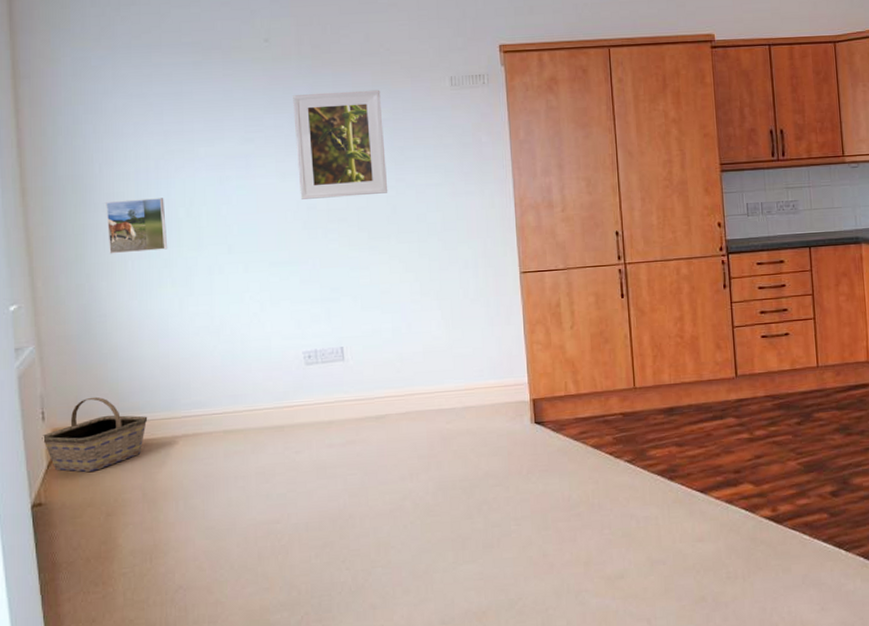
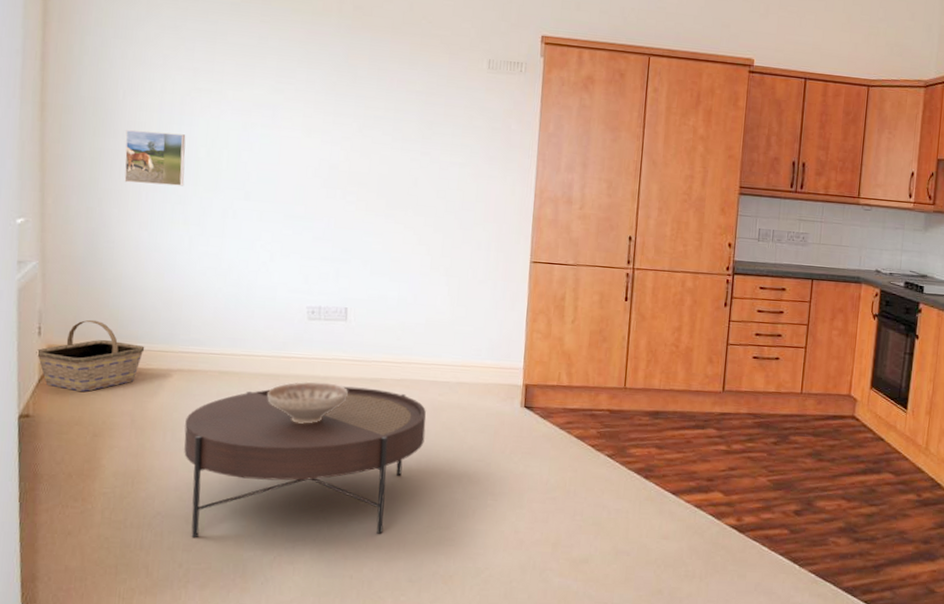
coffee table: none [196,426,438,608] -> present [184,386,426,538]
decorative bowl: none [275,426,355,473] -> present [267,381,348,424]
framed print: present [293,89,388,199] -> none [323,53,417,165]

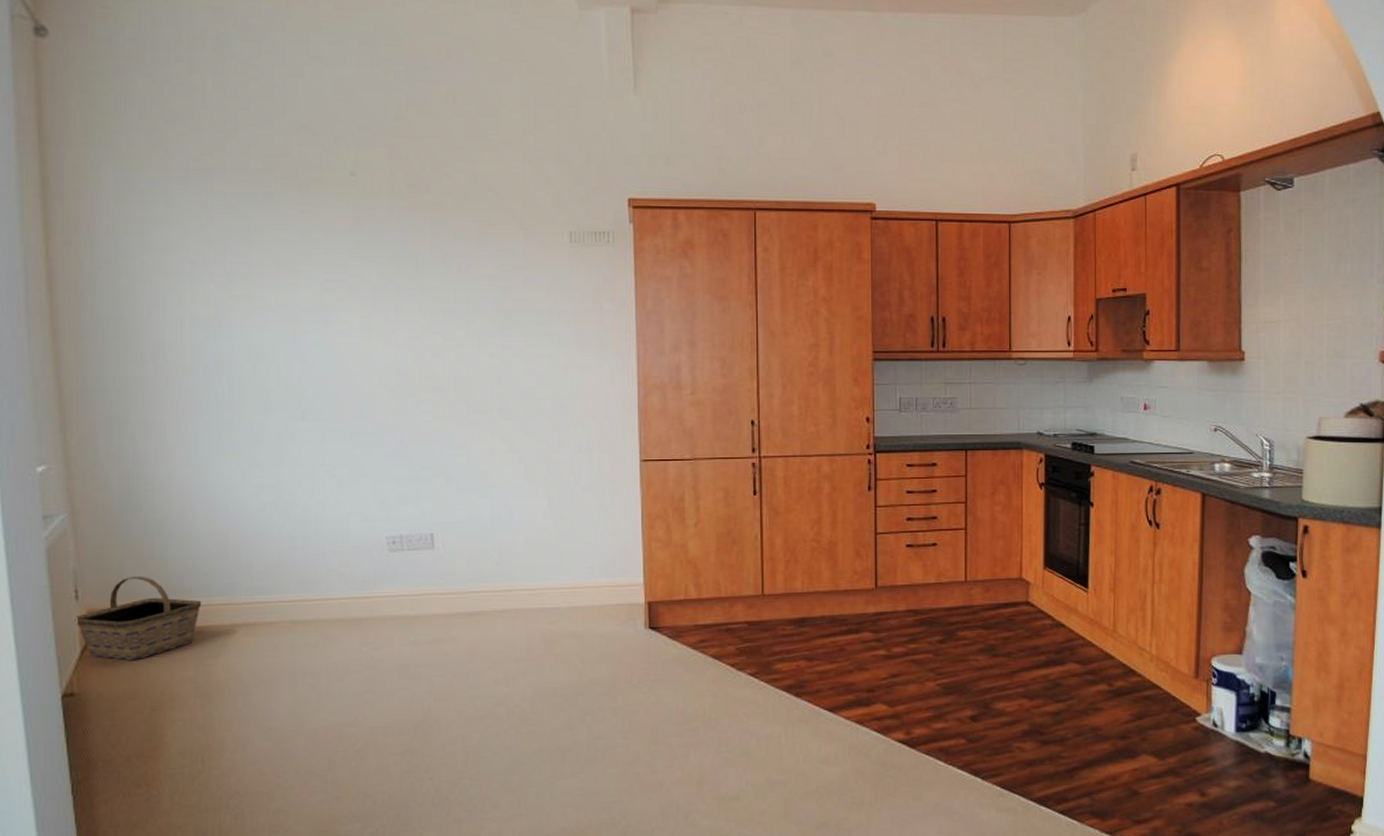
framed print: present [124,129,186,186] -> none [155,351,229,413]
coffee table: present [184,386,426,538] -> none [258,624,538,817]
decorative bowl: present [267,381,348,424] -> none [350,622,443,672]

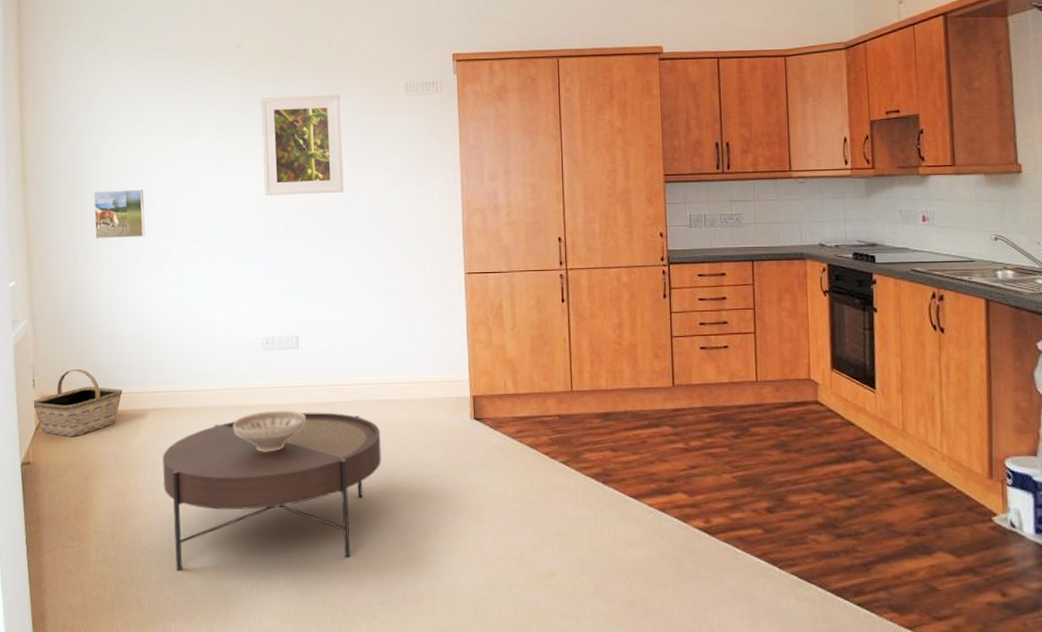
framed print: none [155,351,229,413] -> present [93,189,146,239]
coffee table: none [258,624,538,817] -> present [163,412,381,571]
decorative bowl: none [350,622,443,672] -> present [233,410,306,452]
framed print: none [383,240,492,363] -> present [261,94,344,195]

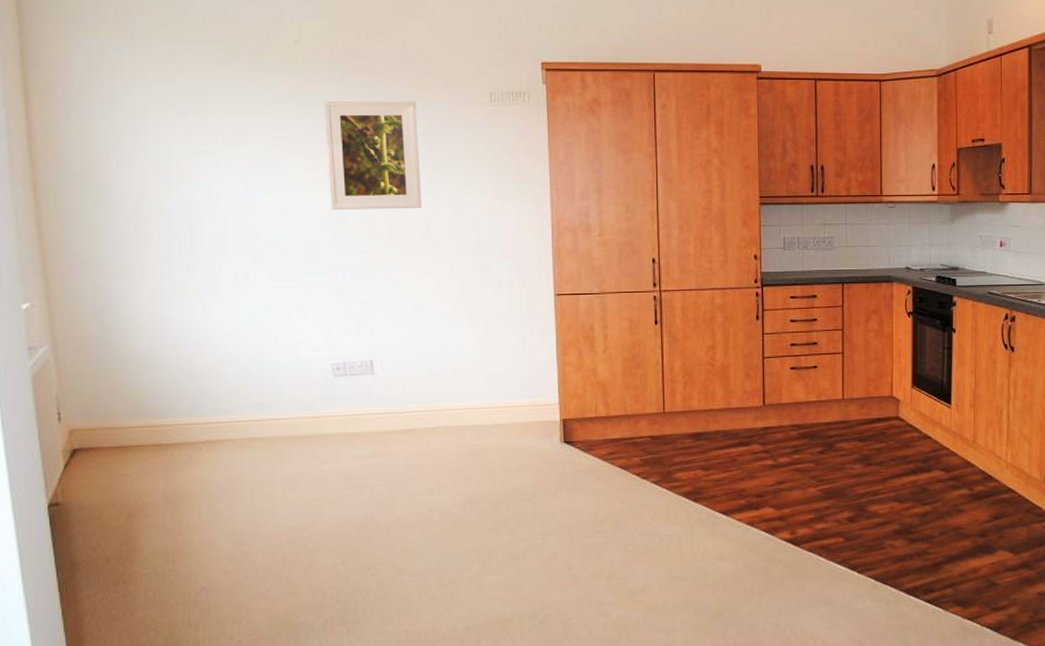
basket: present [32,368,123,436] -> none [58,399,170,474]
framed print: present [93,189,146,239] -> none [124,200,191,256]
coffee table: present [163,412,381,571] -> none [220,439,466,610]
decorative bowl: present [233,410,306,452] -> none [301,438,383,483]

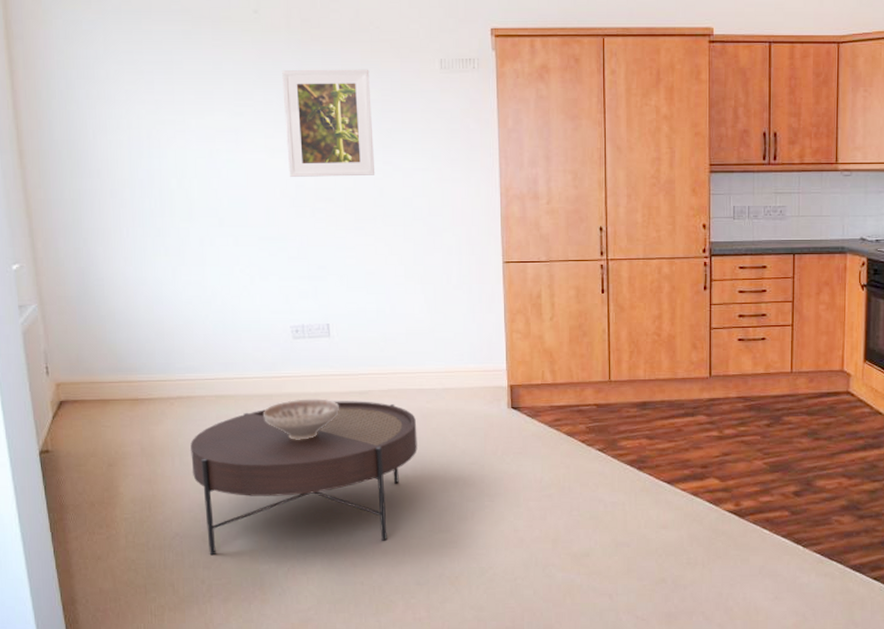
coffee table: none [220,439,466,610] -> present [190,401,418,556]
decorative bowl: none [301,438,383,483] -> present [264,399,339,440]

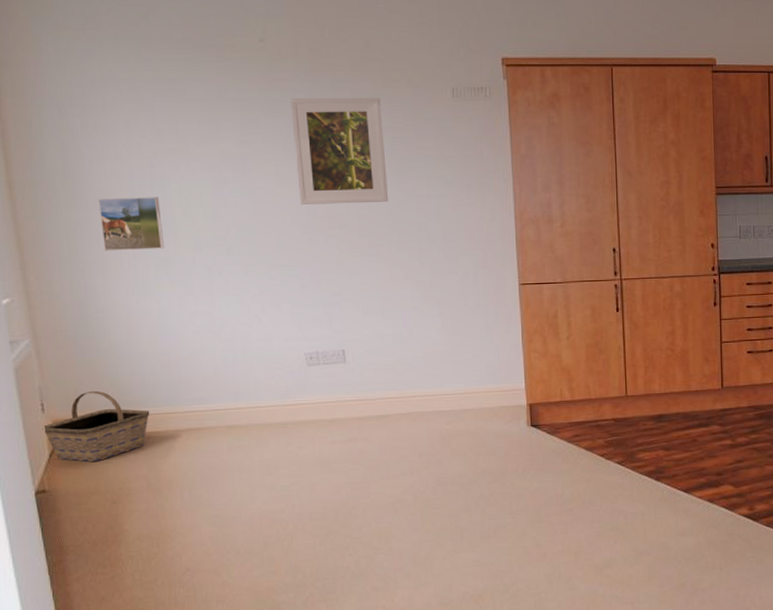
basket: none [47,356,145,425] -> present [42,390,150,462]
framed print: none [100,167,161,220] -> present [98,197,165,251]
coffee table: present [190,401,418,556] -> none [201,425,438,589]
decorative bowl: present [264,399,339,440] -> none [278,424,357,467]

